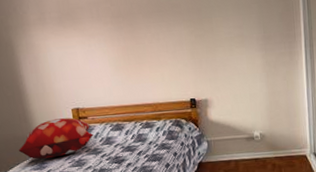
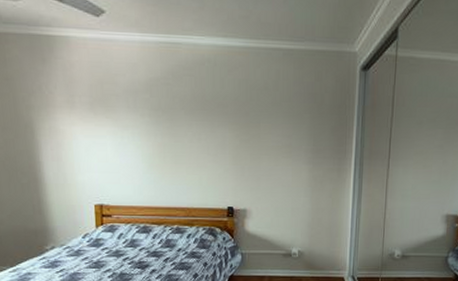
decorative pillow: present [18,117,94,159] -> none [28,214,117,256]

